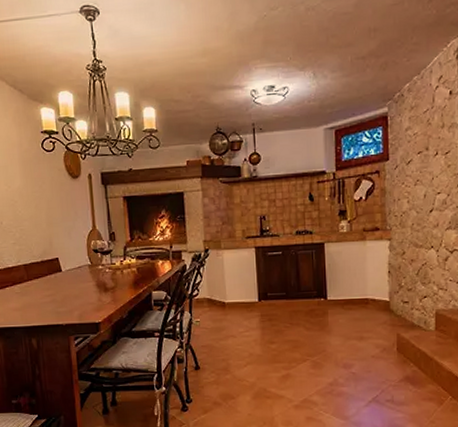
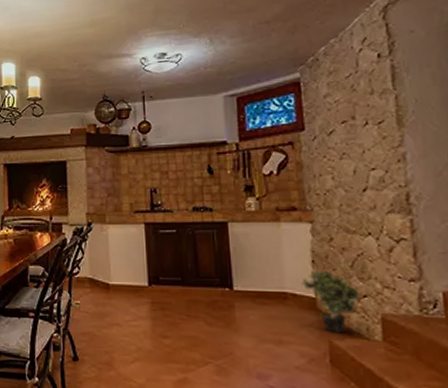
potted plant: none [379,278,424,327] -> present [301,270,363,334]

